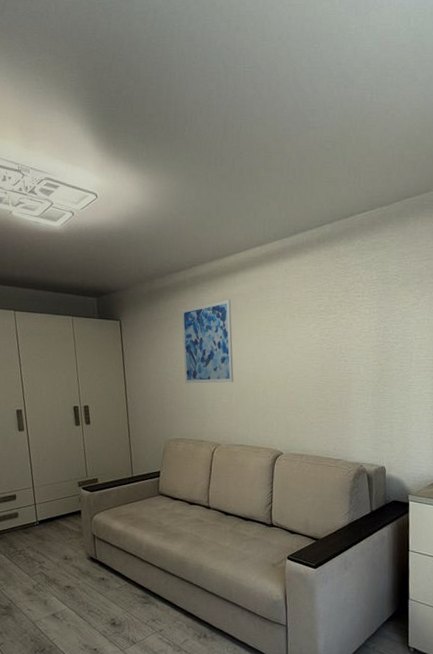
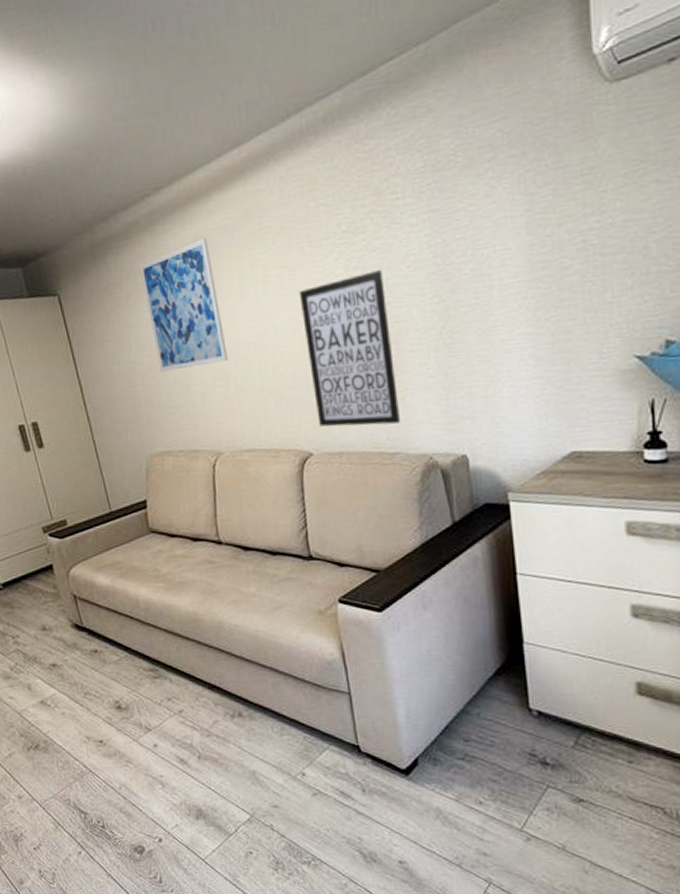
wall art: none [287,339,345,440] -> present [299,270,401,427]

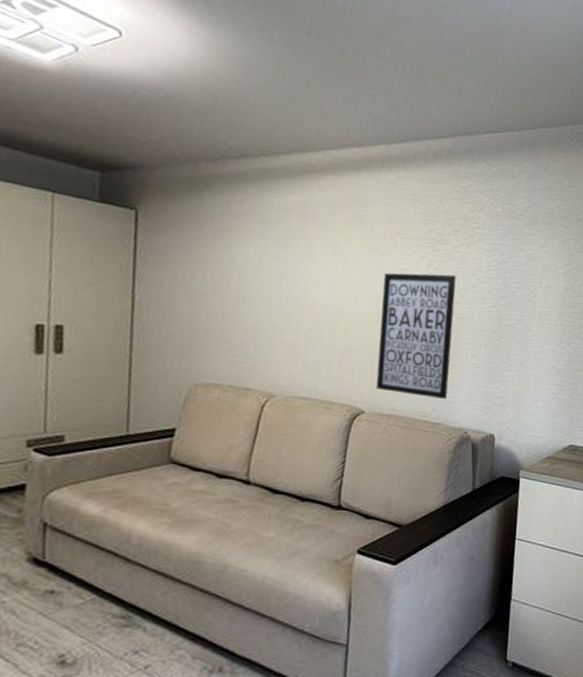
wall art: present [139,238,228,372] -> none [230,205,312,315]

